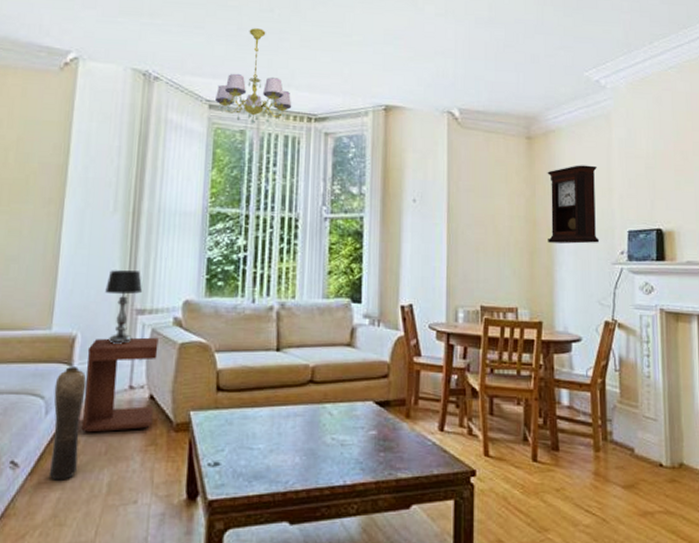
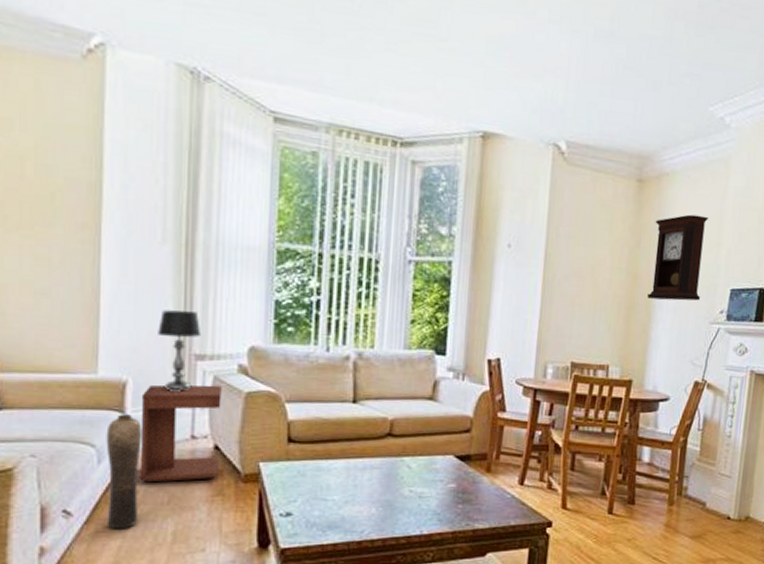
chandelier: present [215,28,292,124] -> none [282,20,374,145]

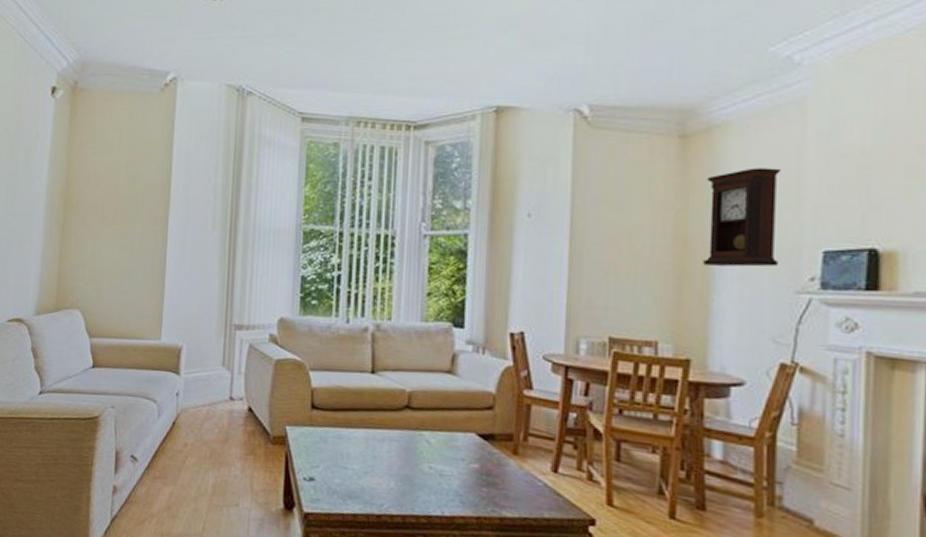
vase: present [106,414,142,529] -> none [162,375,192,478]
side table: present [139,384,222,483] -> none [188,351,256,439]
table lamp: present [158,310,202,392] -> none [206,286,240,357]

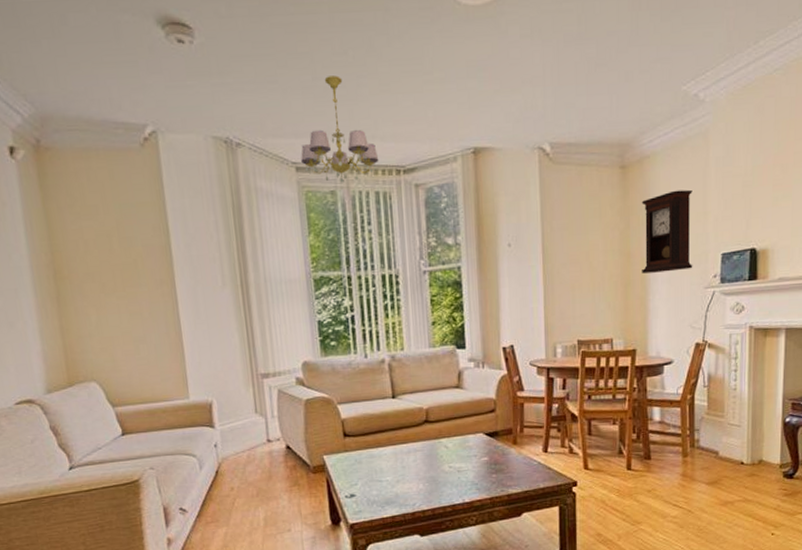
chandelier: none [308,30,389,135] -> present [301,75,379,183]

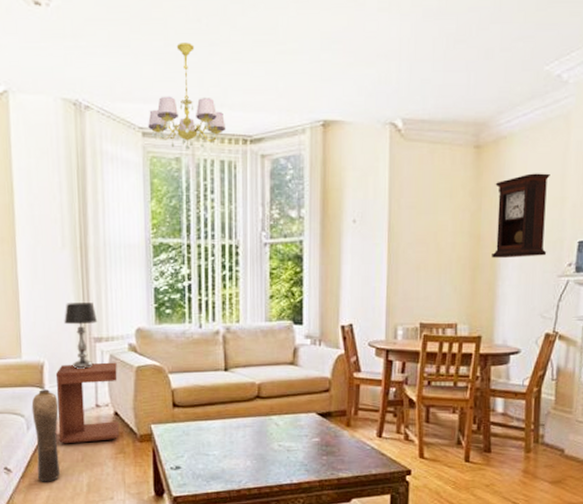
vase: none [202,428,236,520] -> present [31,389,60,482]
side table: none [224,396,293,481] -> present [55,362,120,444]
table lamp: none [229,339,264,406] -> present [64,303,98,369]

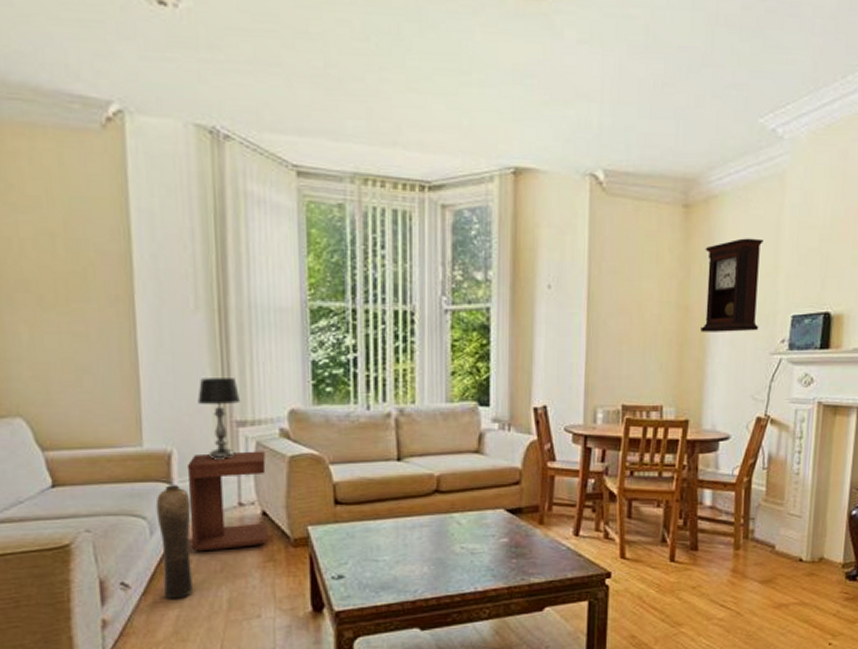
chandelier: present [148,42,226,150] -> none [304,64,400,195]

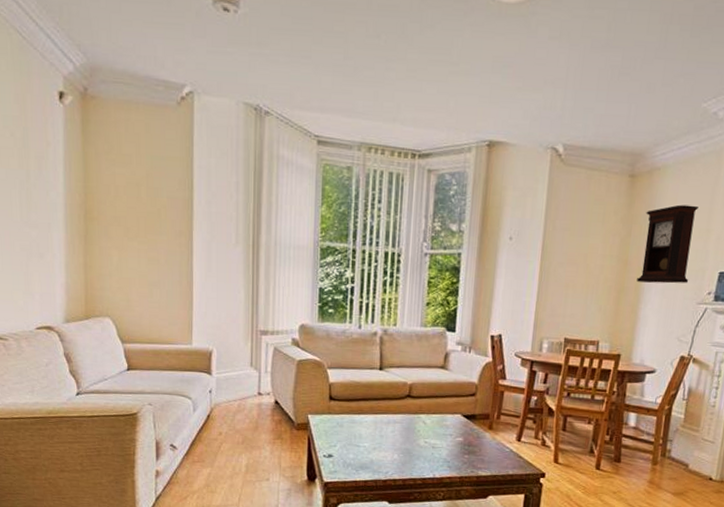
vase: present [155,485,193,599] -> none [199,375,223,461]
side table: present [187,451,269,552] -> none [222,353,280,427]
table lamp: present [198,378,241,459] -> none [233,296,265,359]

